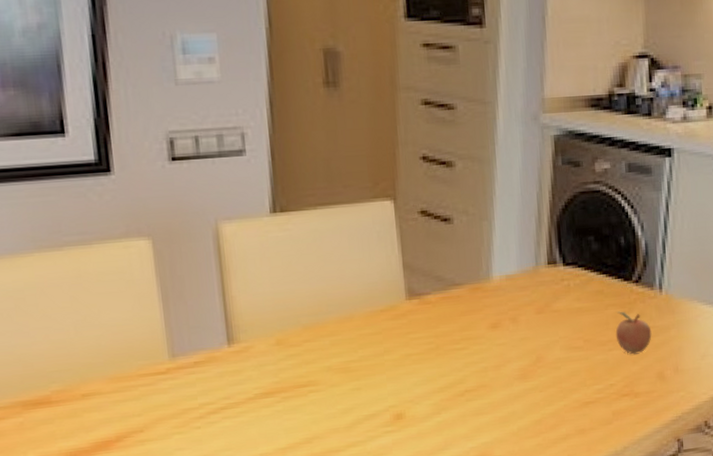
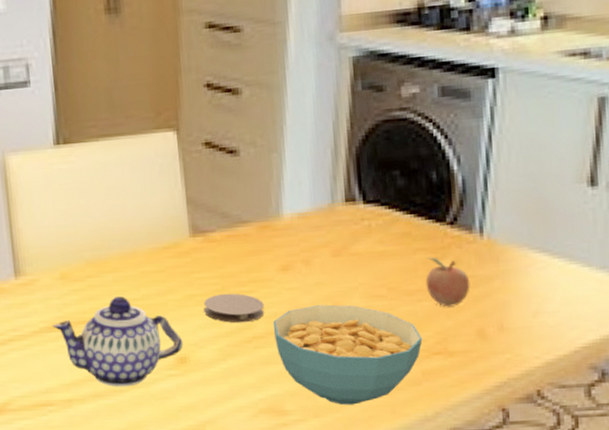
teapot: none [267,359,400,447] -> present [52,296,184,387]
coaster: none [419,351,476,379] -> present [203,293,264,323]
cereal bowl: none [483,357,613,447] -> present [272,304,423,405]

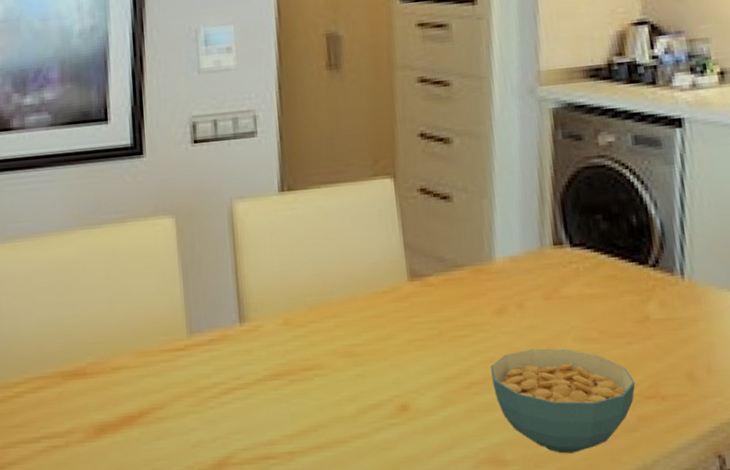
teapot: present [52,296,184,387] -> none [275,342,404,438]
coaster: present [203,293,264,323] -> none [422,337,482,369]
fruit: present [425,257,470,307] -> none [633,299,677,350]

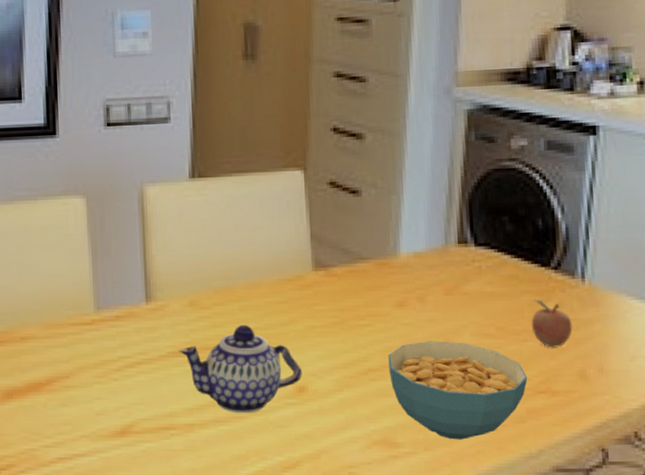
teapot: none [275,342,404,438] -> present [179,325,303,414]
fruit: none [633,299,677,350] -> present [531,299,573,348]

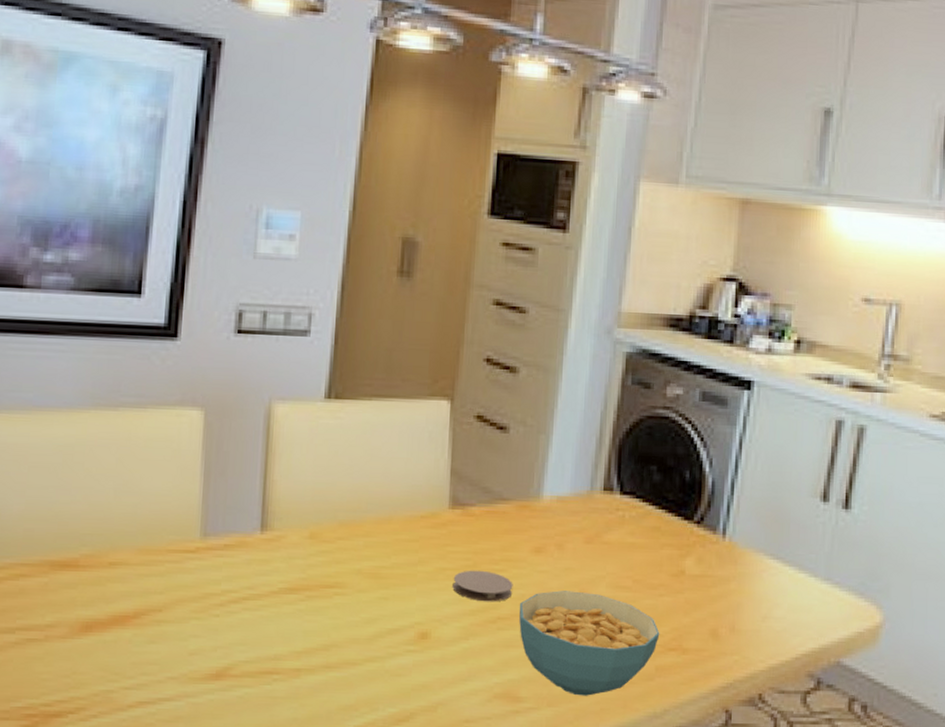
teapot: present [179,325,303,414] -> none [292,563,427,660]
coaster: none [323,326,380,356] -> present [452,570,513,602]
fruit: present [531,299,573,348] -> none [668,553,709,604]

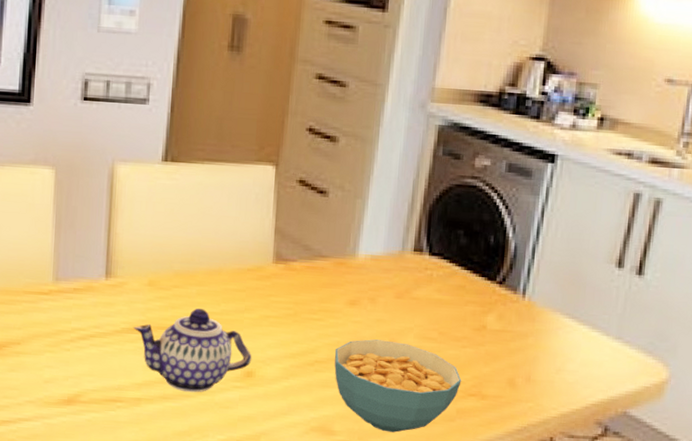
teapot: none [292,563,427,660] -> present [133,308,252,393]
coaster: present [452,570,513,602] -> none [275,318,330,347]

